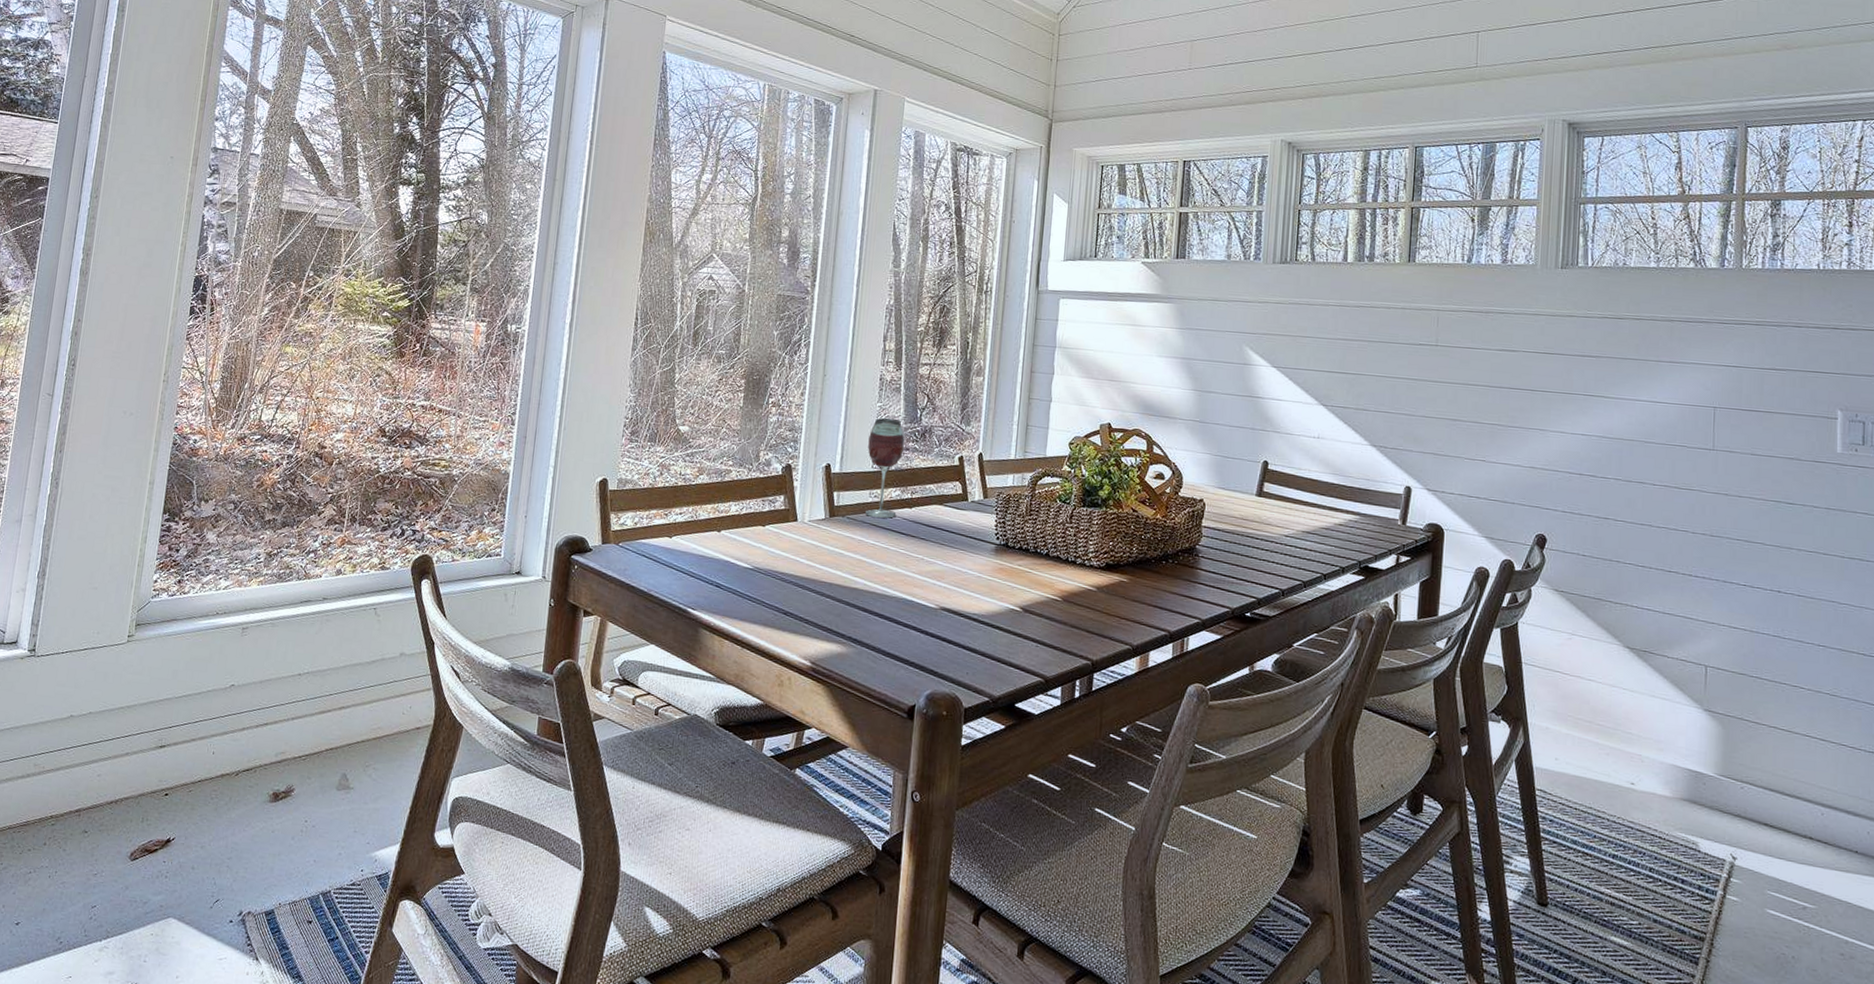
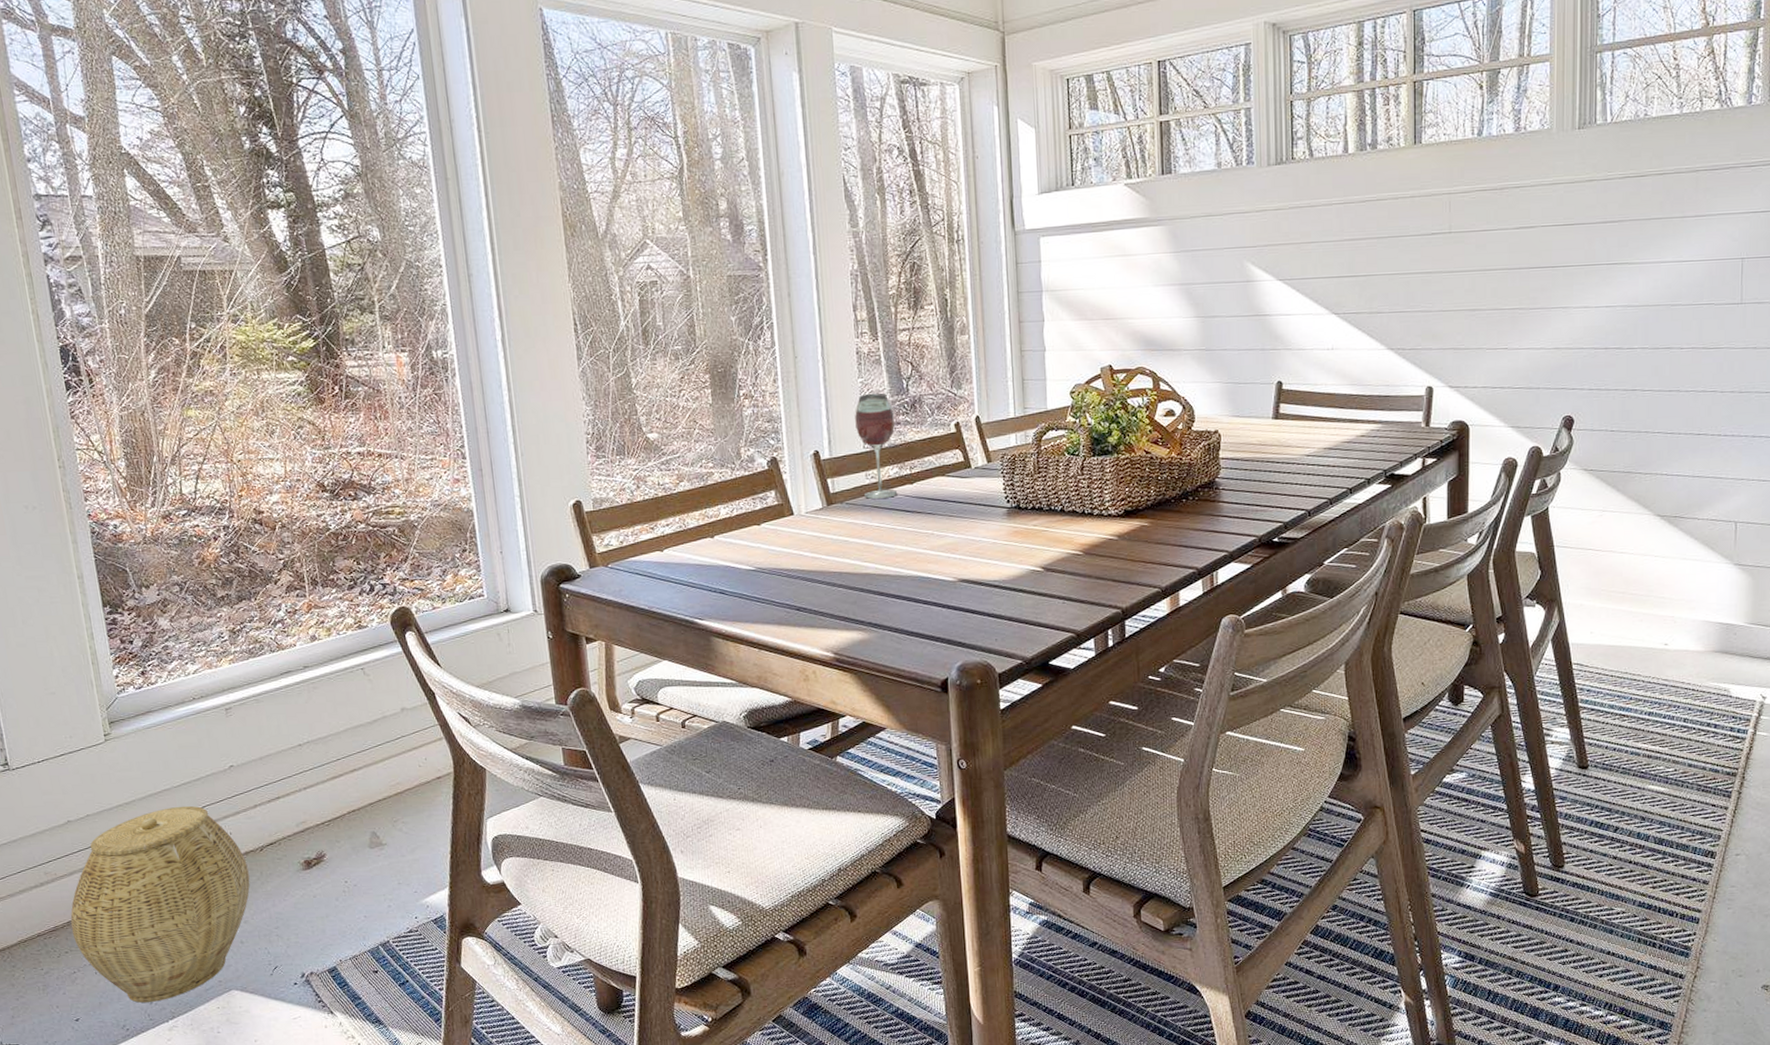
woven basket: none [40,717,220,918] -> present [70,805,250,1003]

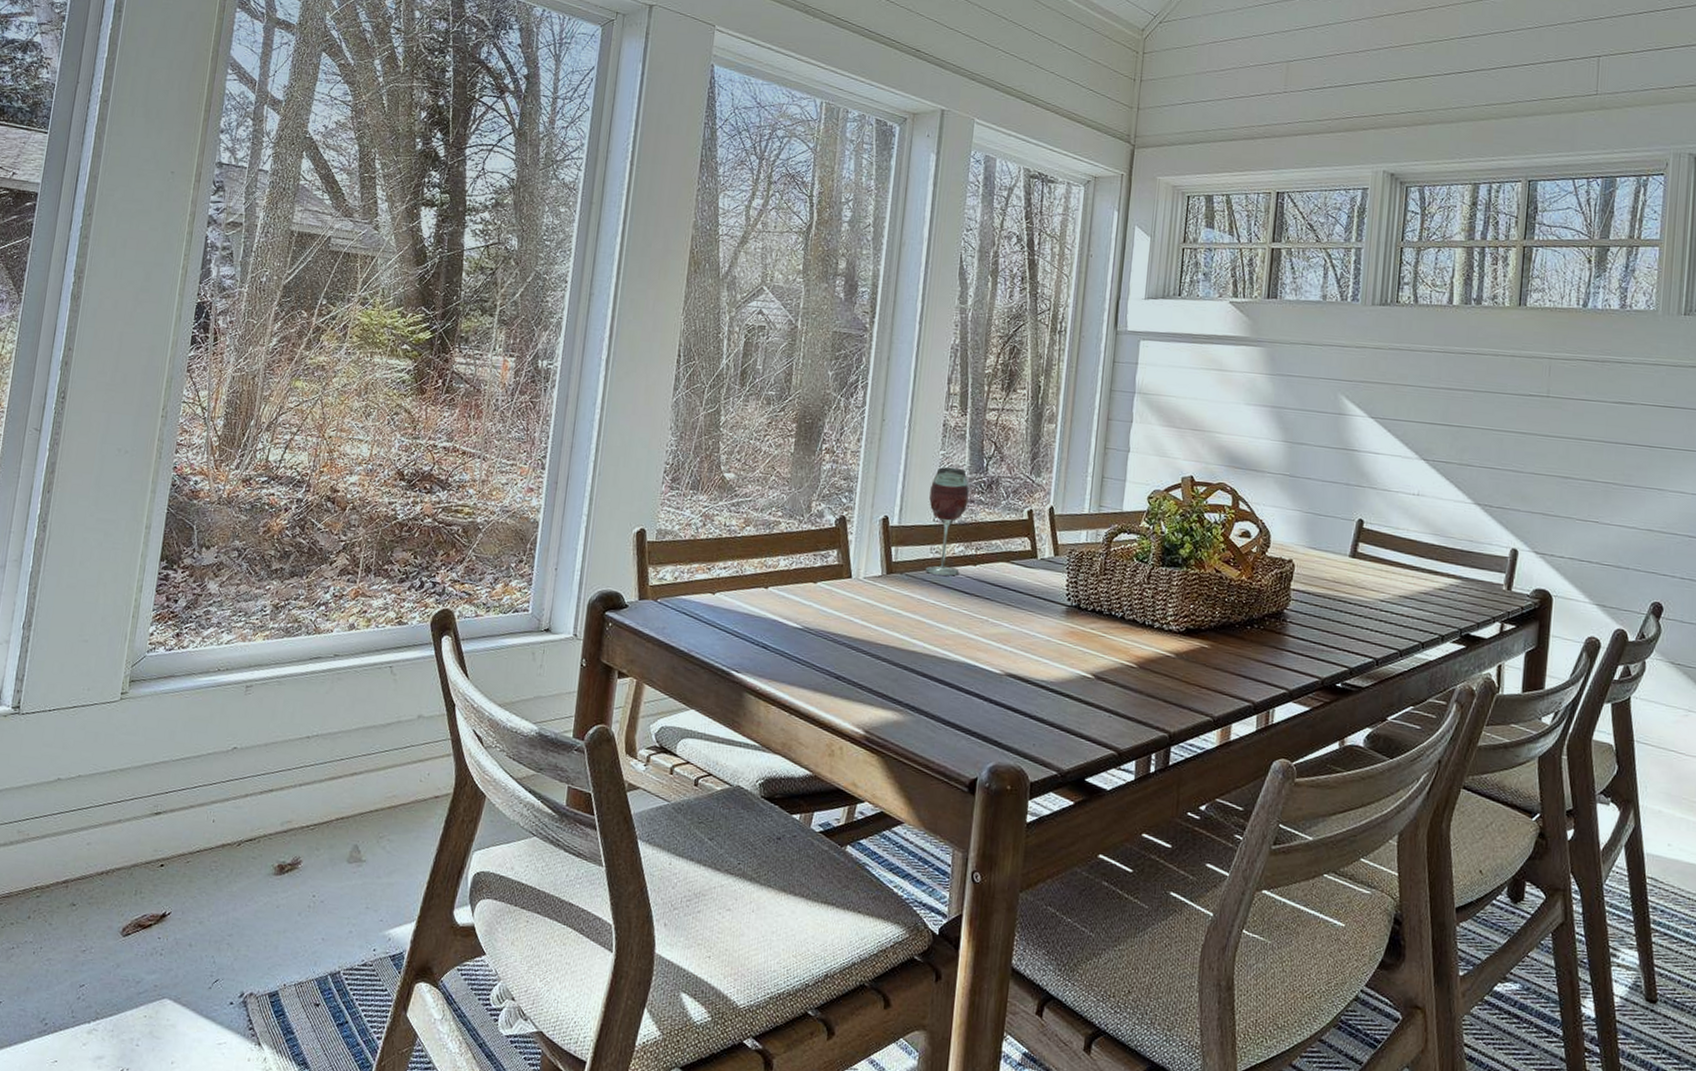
woven basket: present [70,805,250,1003] -> none [24,781,221,998]

